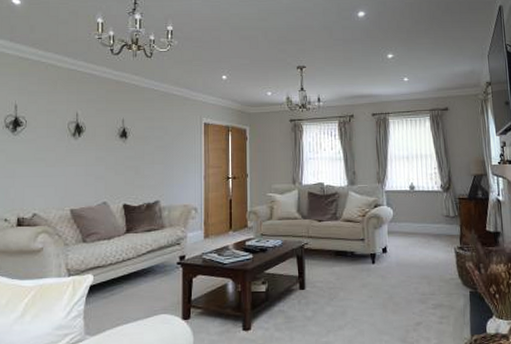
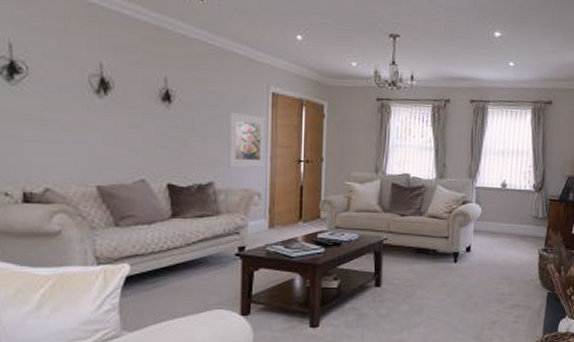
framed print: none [170,141,201,188] -> present [228,112,267,168]

